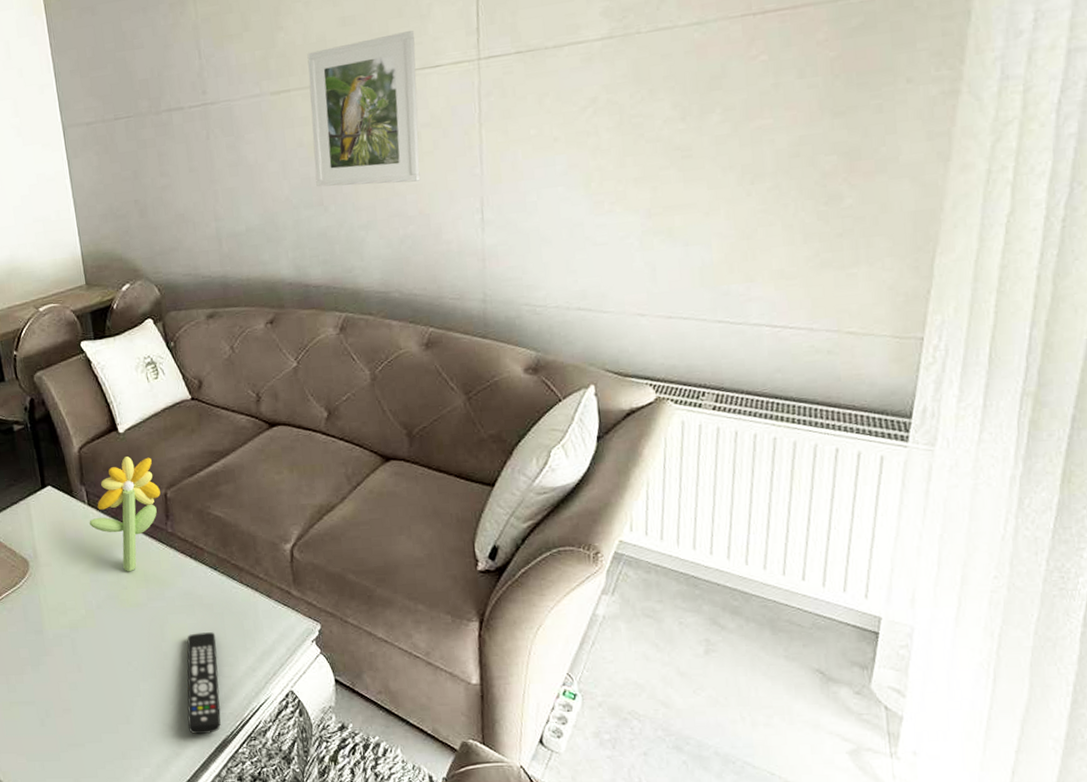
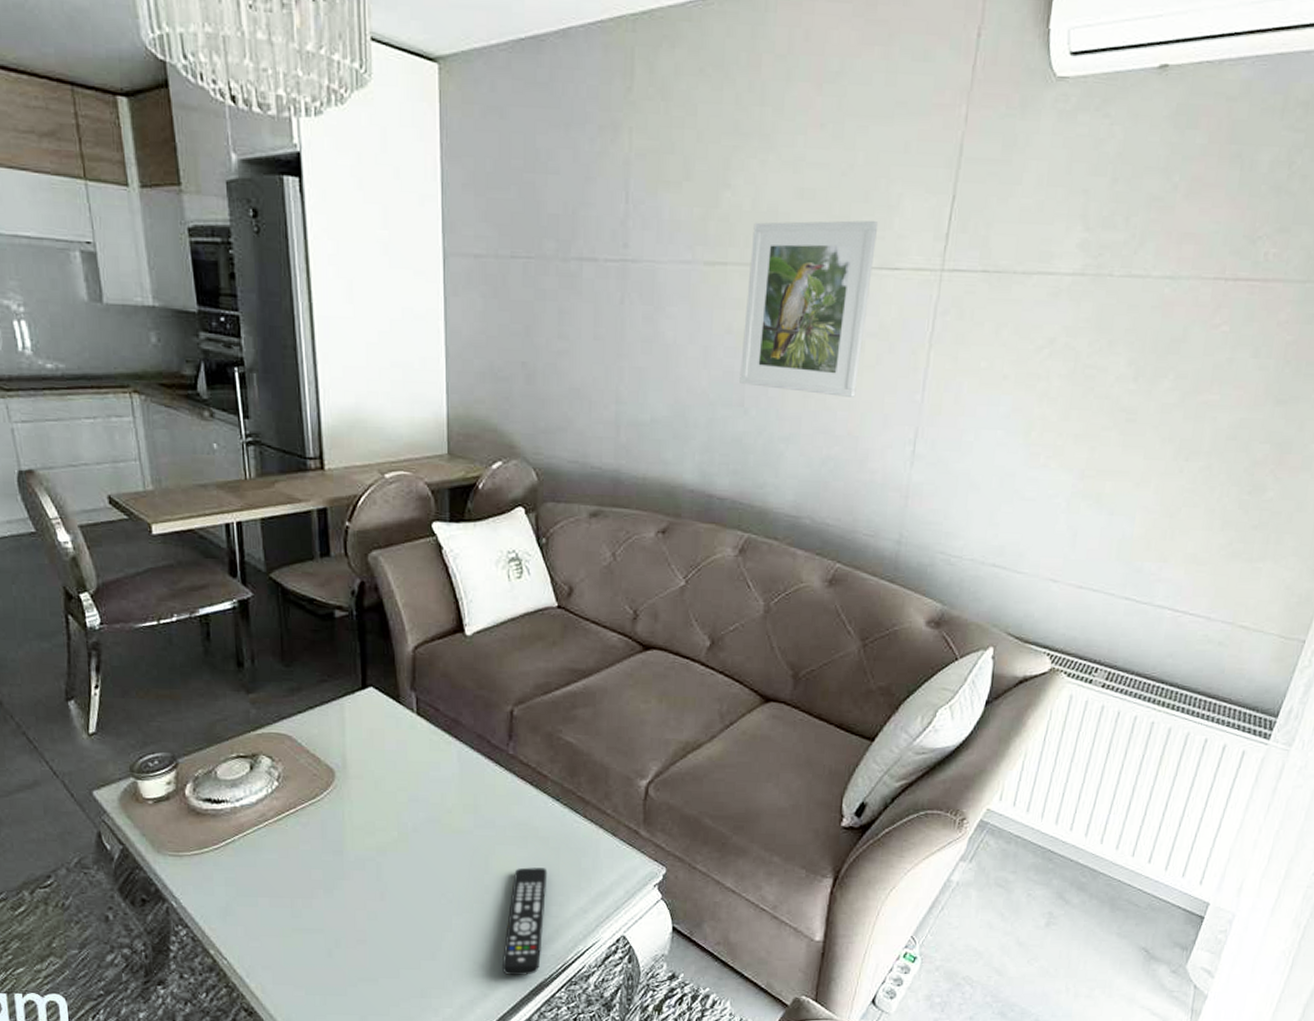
flower: present [89,456,160,571] -> none [415,664,506,793]

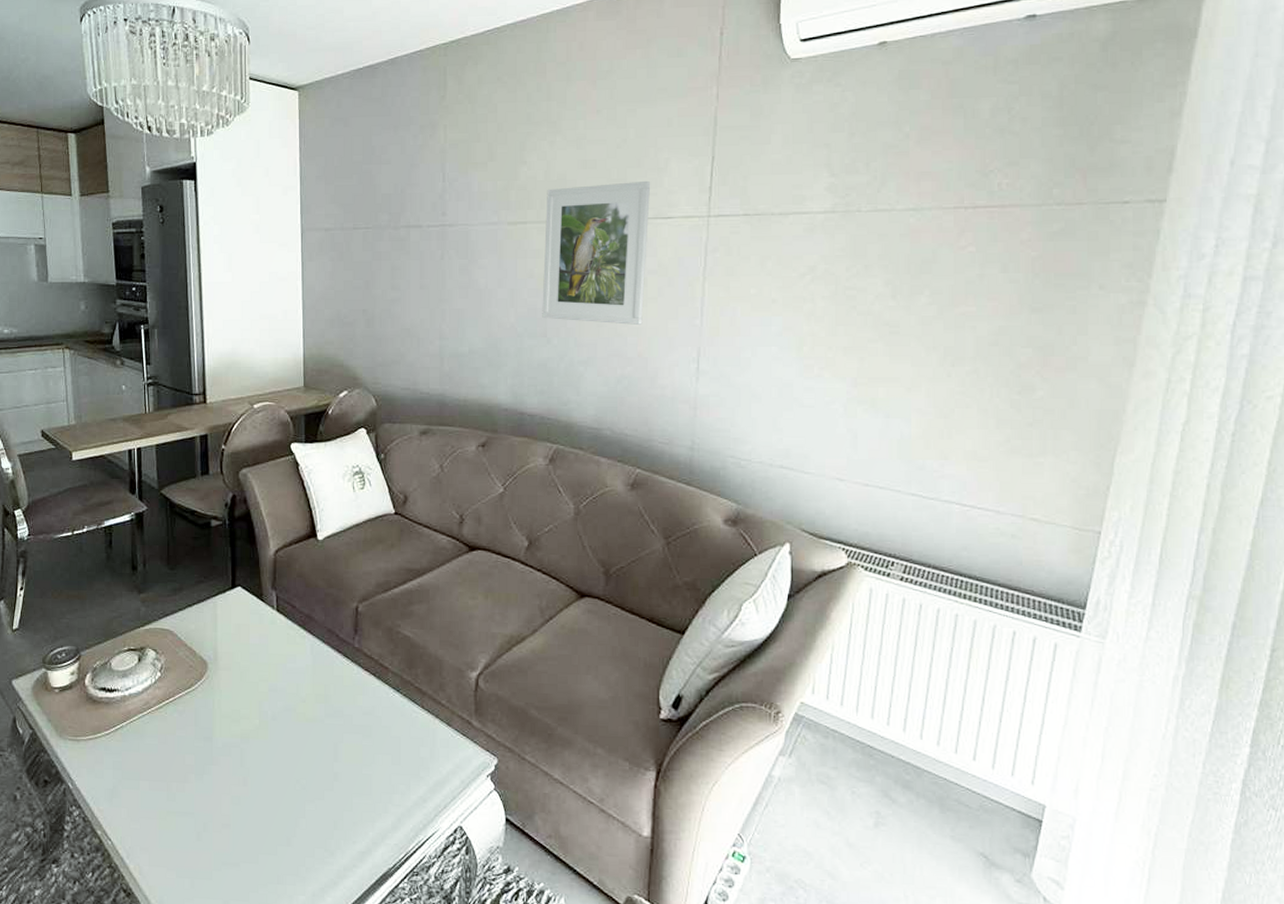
remote control: present [501,867,548,976] -> none [349,756,390,865]

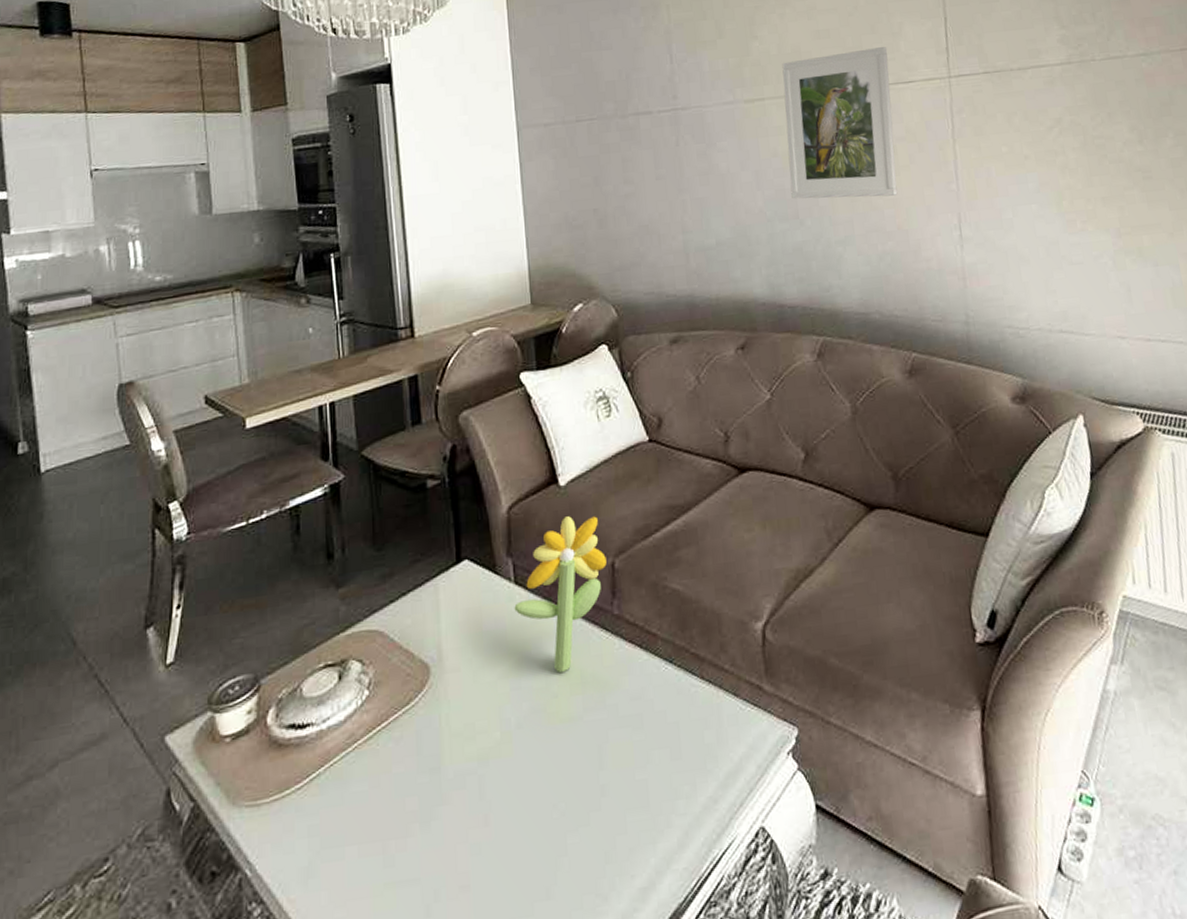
flower: none [275,565,352,684] -> present [514,516,607,672]

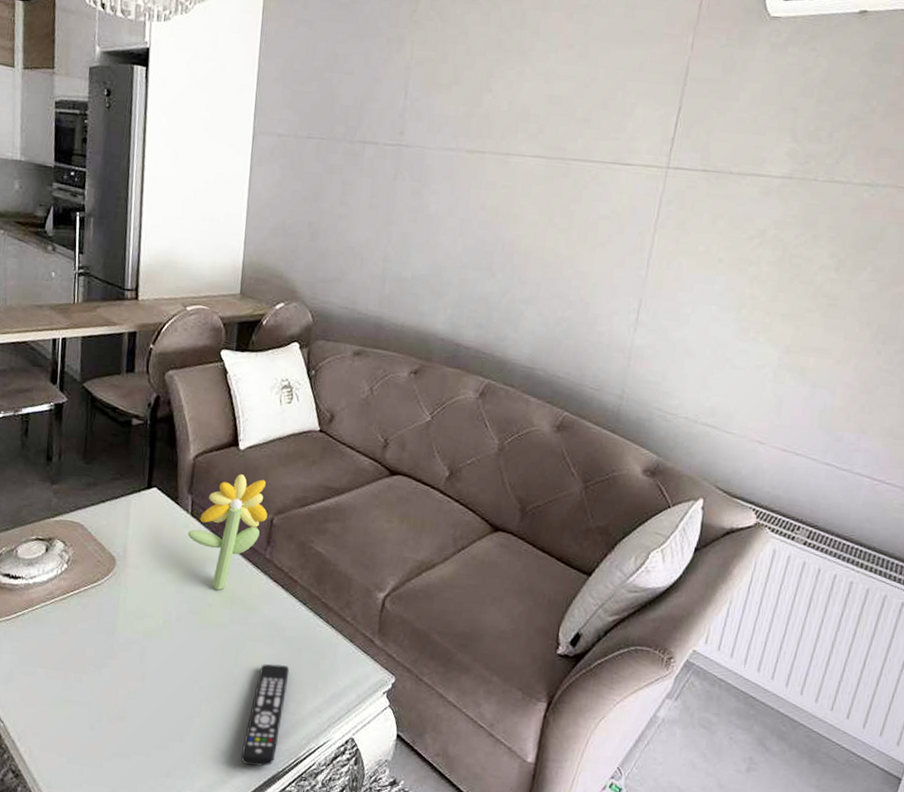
remote control: none [627,750,672,907] -> present [240,664,290,767]
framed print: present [782,46,898,199] -> none [489,120,615,269]

